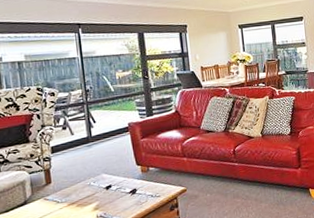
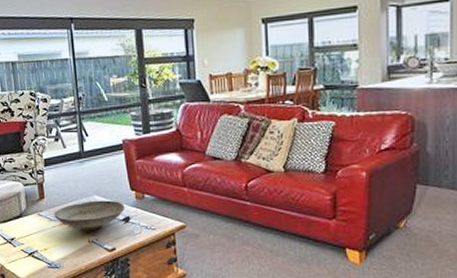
decorative bowl: none [61,176,132,208] -> present [54,200,125,231]

